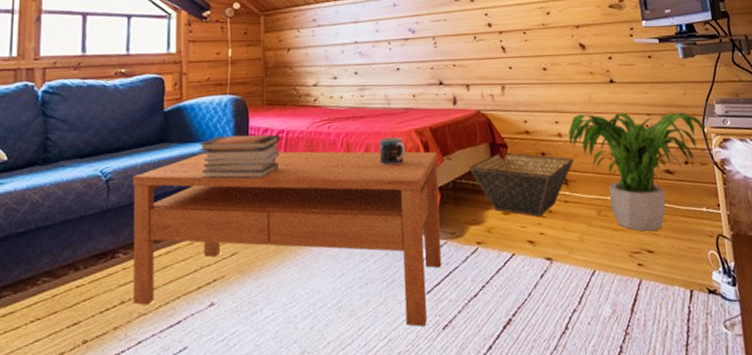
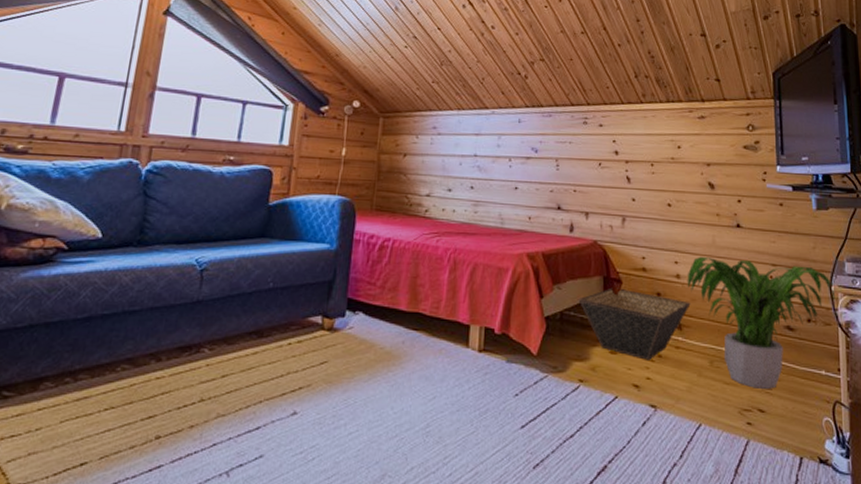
coffee table: present [133,151,442,327] -> none [213,253,547,462]
book stack: present [199,134,281,179] -> none [299,237,386,286]
mug: present [379,137,405,166] -> none [487,258,514,289]

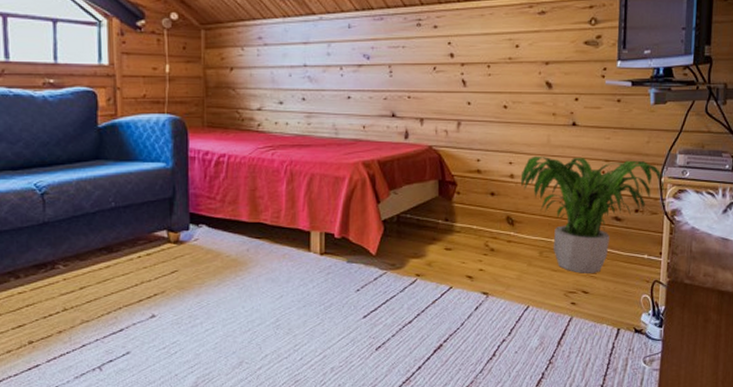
basket: present [578,287,691,360] -> none [414,190,524,254]

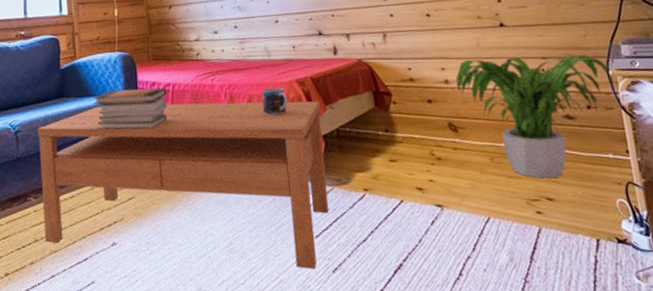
coffee table: none [69,172,383,346] -> present [38,101,329,269]
book stack: none [136,156,222,201] -> present [93,87,167,130]
mug: none [325,168,351,197] -> present [261,87,288,116]

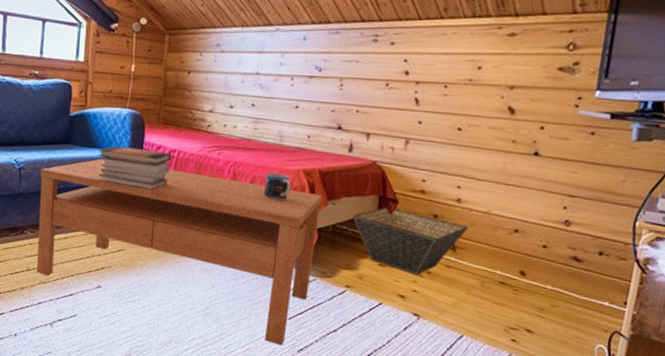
basket: none [352,100,464,164] -> present [351,206,469,275]
potted plant: present [455,54,615,179] -> none [467,182,640,313]

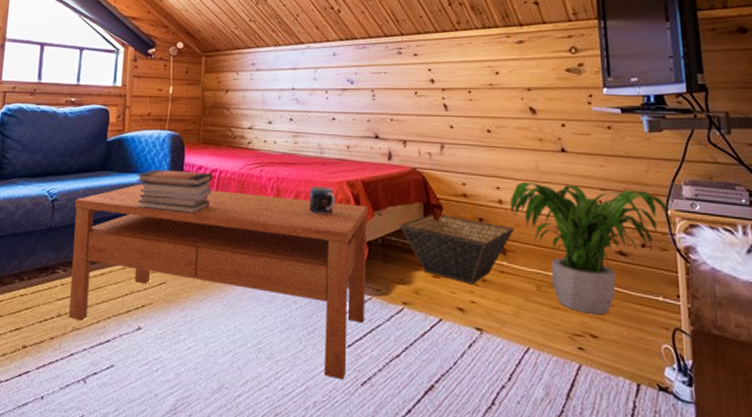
potted plant: none [467,182,640,313] -> present [509,181,673,315]

